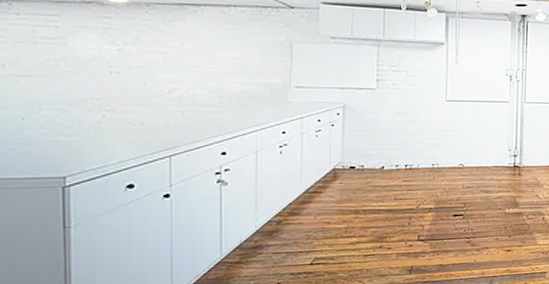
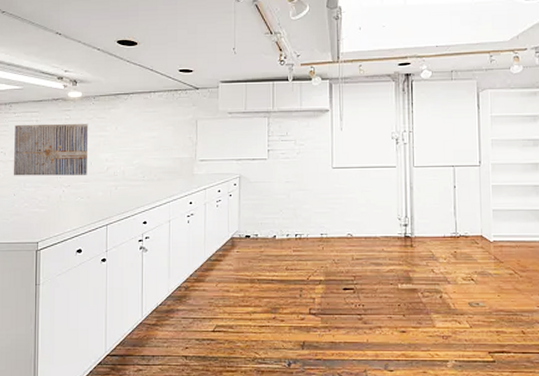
wall art: none [18,29,141,98] -> present [13,124,89,176]

